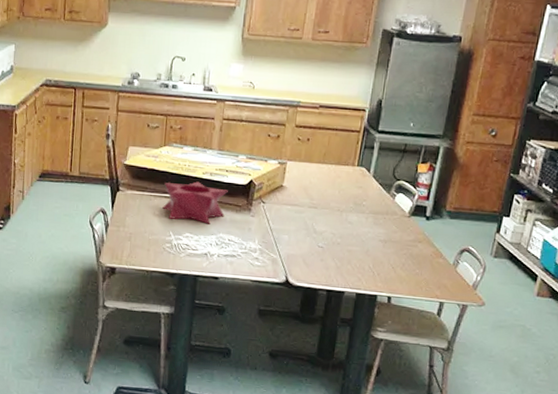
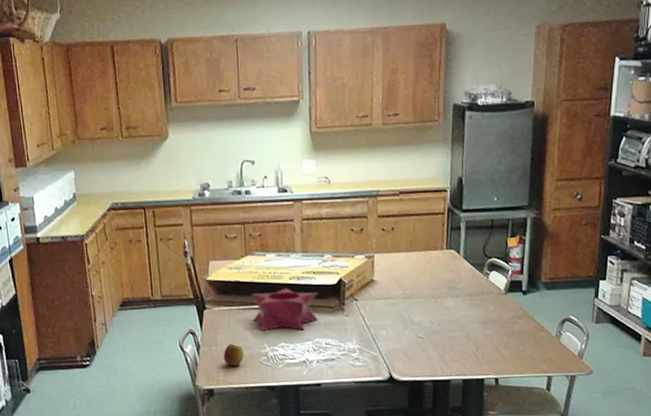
apple: none [129,227,150,249] -> present [223,343,244,367]

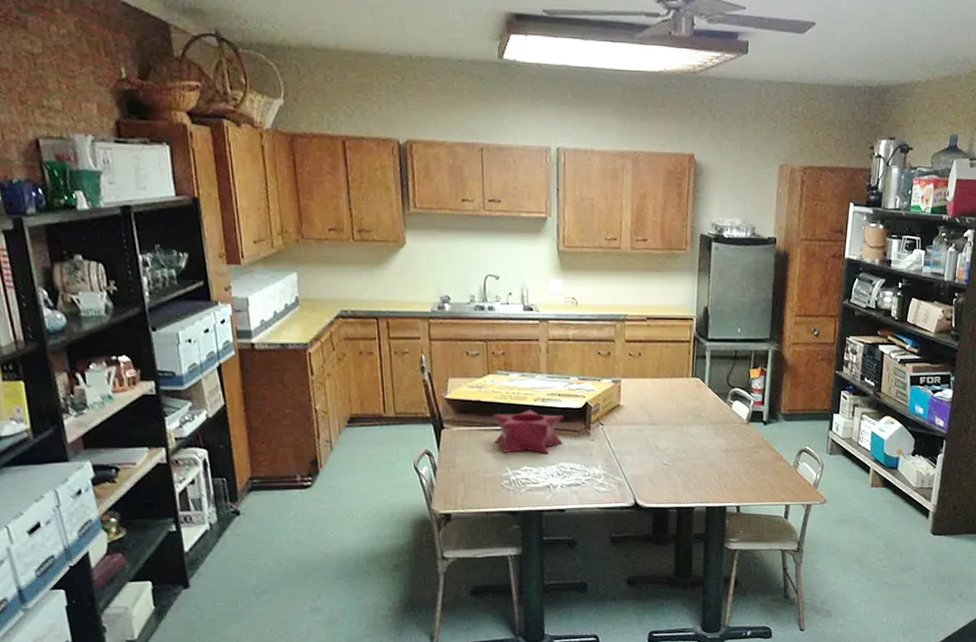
apple: present [223,343,244,367] -> none [462,466,485,490]

